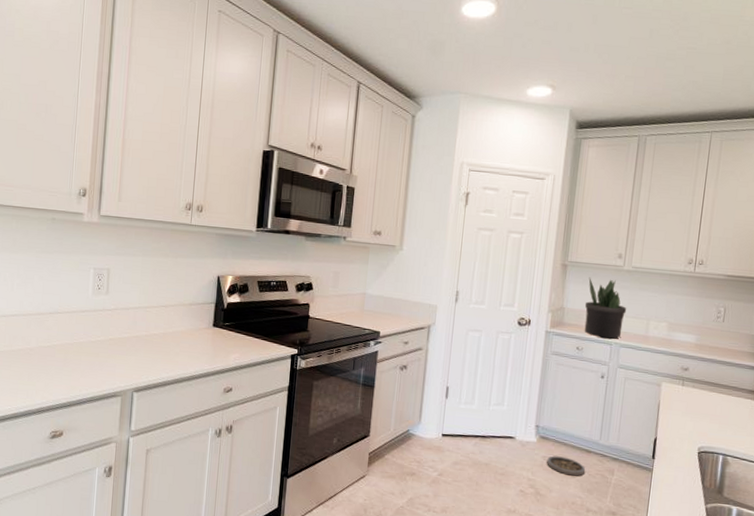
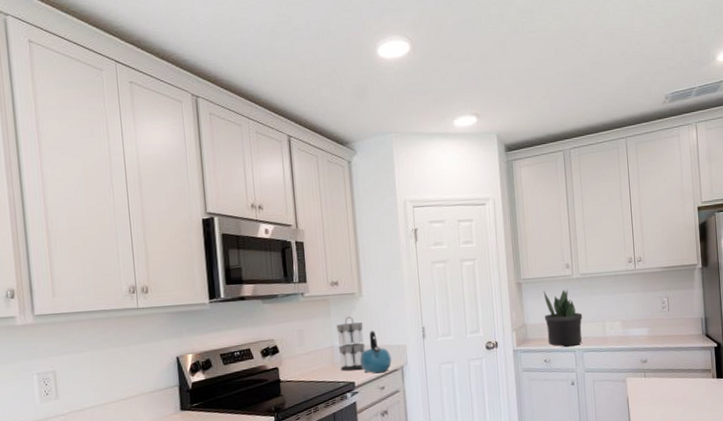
spice rack: none [368,267,399,322] -> present [336,316,365,372]
kettle: none [389,285,420,328] -> present [360,331,392,374]

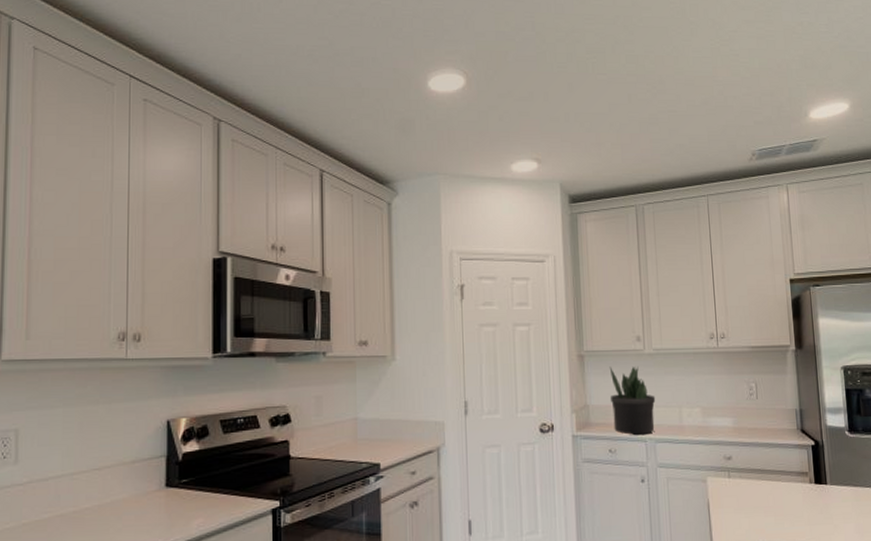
spice rack: present [336,316,365,372] -> none [362,383,395,450]
kettle: present [360,331,392,374] -> none [388,402,426,455]

